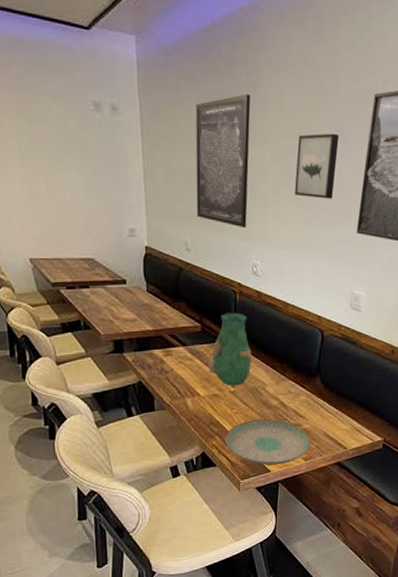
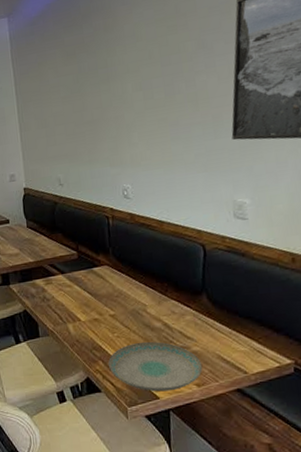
wall art: present [195,94,251,228] -> none [59,36,115,157]
vase: present [207,313,251,386] -> none [86,236,130,310]
wall art: present [295,133,340,199] -> none [158,48,202,115]

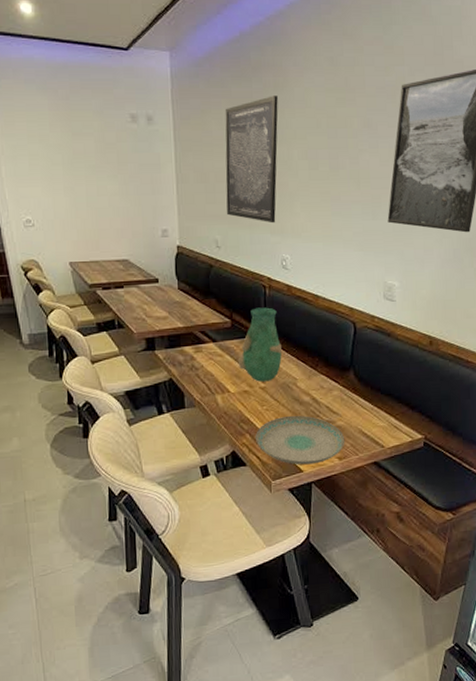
wall art: none [59,36,115,157] -> present [225,96,278,224]
vase: none [86,236,130,310] -> present [237,307,282,382]

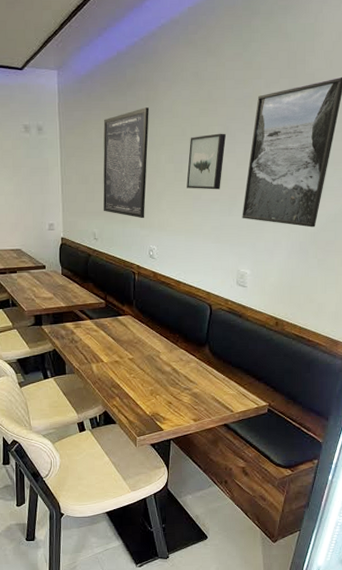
vase: present [237,307,282,382] -> none [110,291,148,354]
plate: present [256,415,345,465] -> none [124,382,200,425]
wall art: none [323,126,368,190] -> present [186,133,227,190]

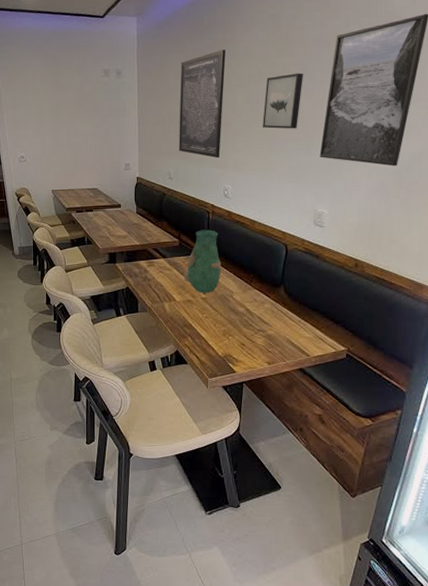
vase: none [110,291,148,354] -> present [183,230,221,293]

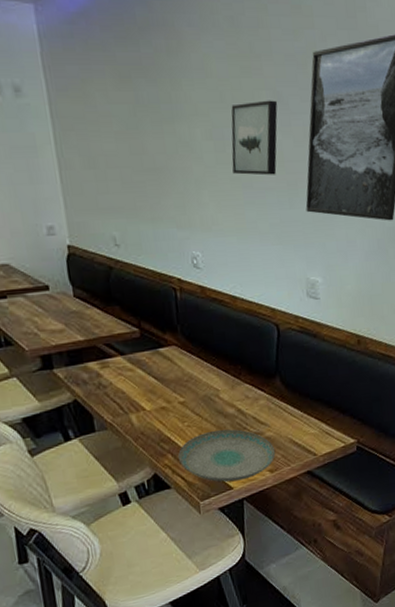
wall art: present [178,50,226,159] -> none [110,62,182,216]
vase: present [183,230,221,293] -> none [151,312,201,396]
plate: none [196,323,274,367] -> present [178,429,276,482]

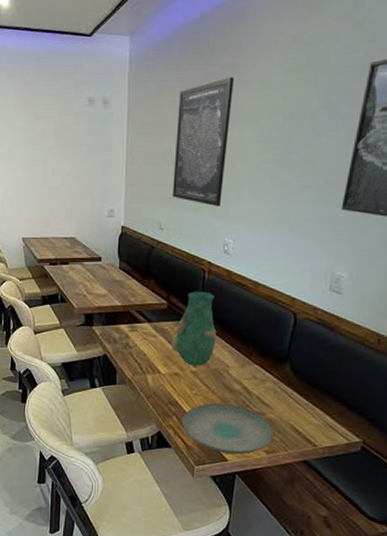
wall art: none [110,62,182,216] -> present [172,77,234,207]
vase: none [151,312,201,396] -> present [171,291,216,366]
wall art: present [231,100,278,176] -> none [274,107,328,175]

